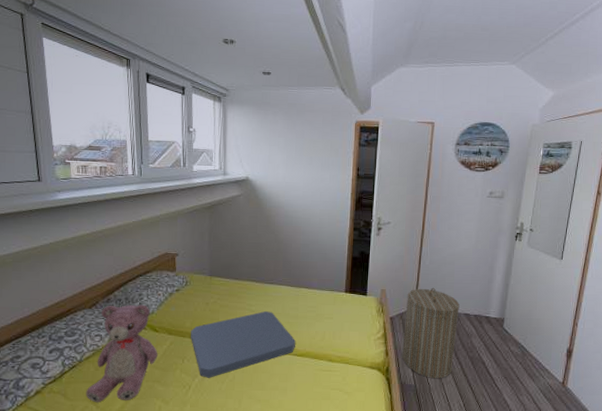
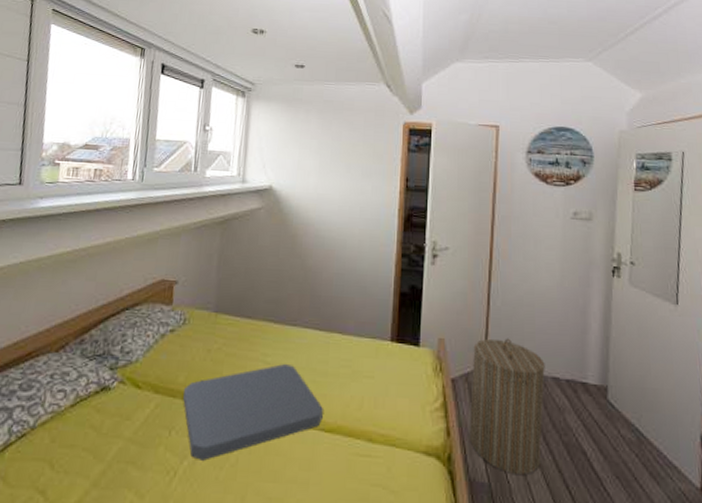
teddy bear: present [86,304,158,403] -> none [32,348,138,493]

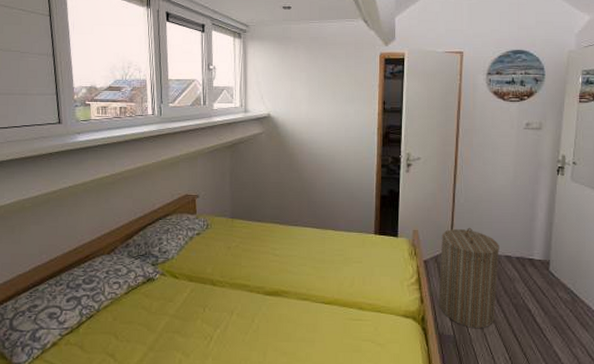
cushion: present [183,364,323,461] -> none [212,255,323,328]

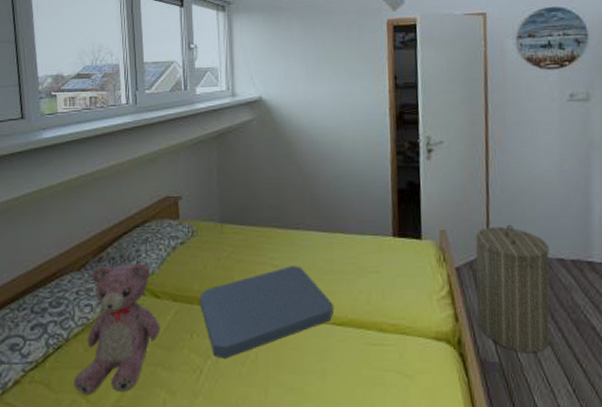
teddy bear: none [103,249,178,356] -> present [73,263,160,395]
cushion: none [212,255,323,328] -> present [200,266,333,359]

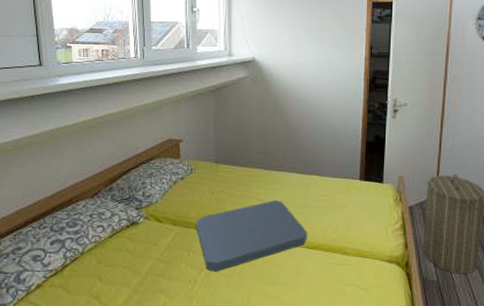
teddy bear: present [73,263,160,395] -> none [88,193,162,298]

